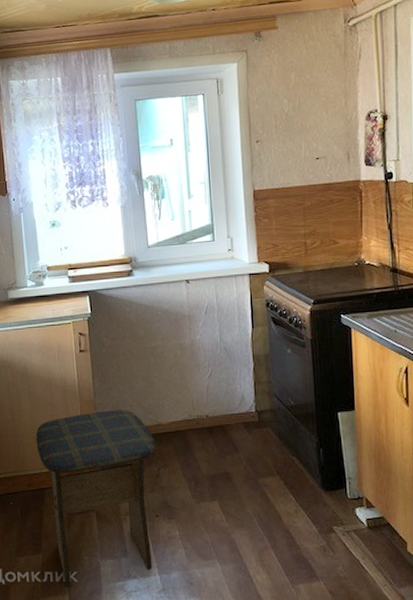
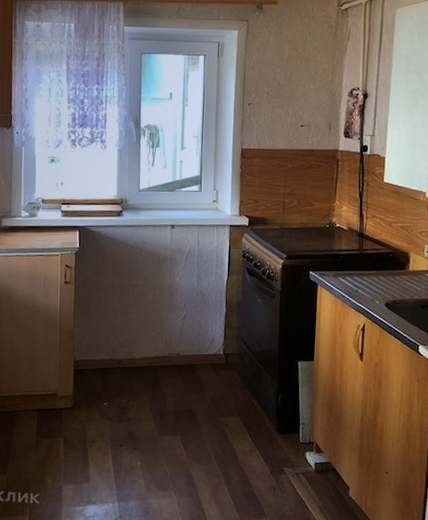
stool: present [35,410,156,587] -> none [13,341,128,508]

